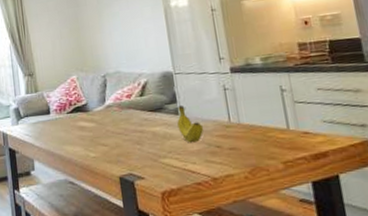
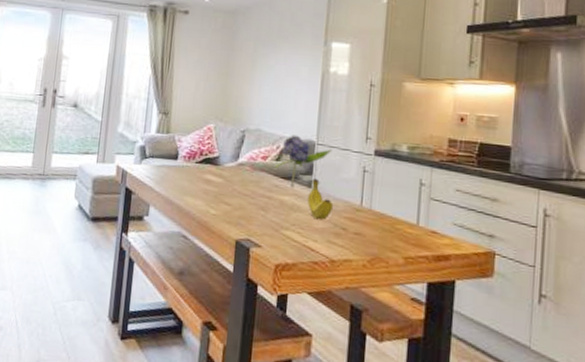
flower: none [140,69,191,118] -> present [274,134,333,187]

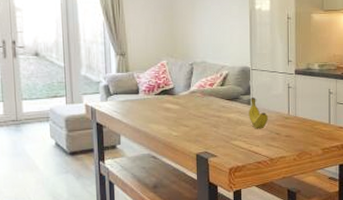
flower: present [274,134,333,187] -> none [220,63,264,106]

